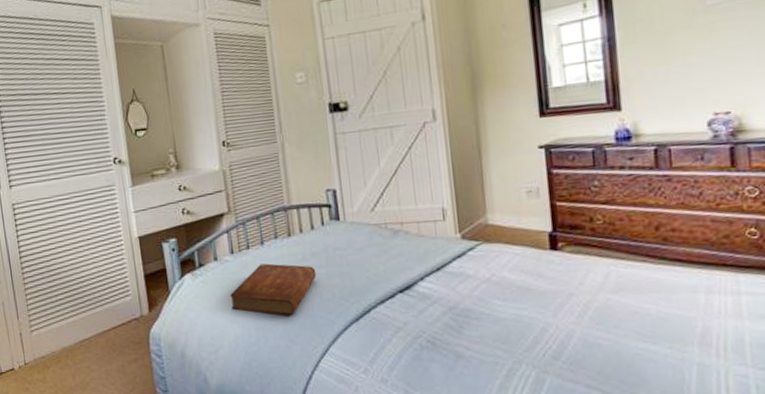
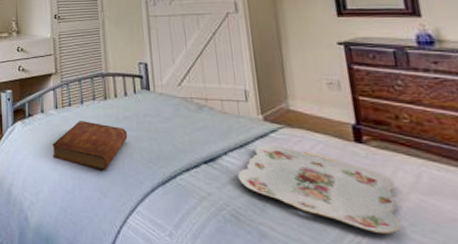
serving tray: none [434,263,589,336] -> present [238,145,402,234]

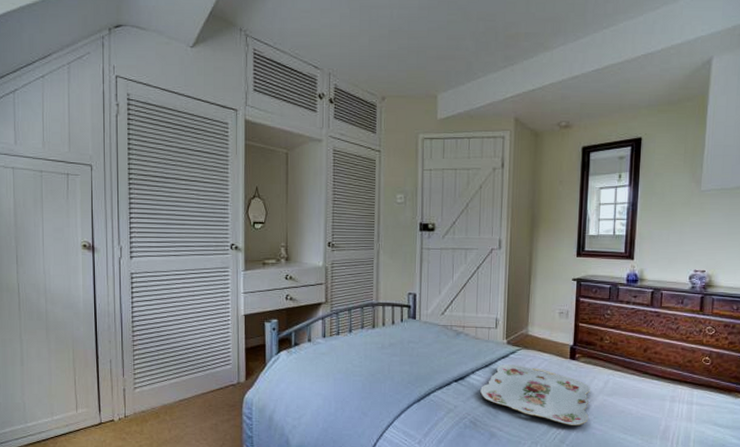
bible: present [52,121,128,171] -> none [318,348,391,393]

